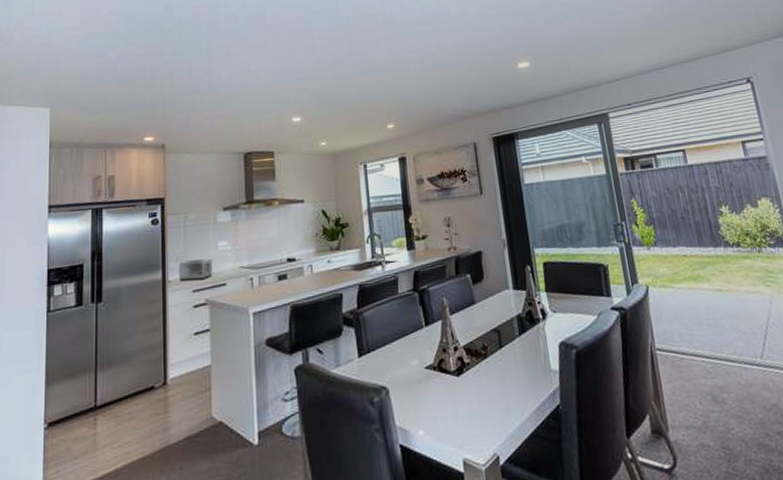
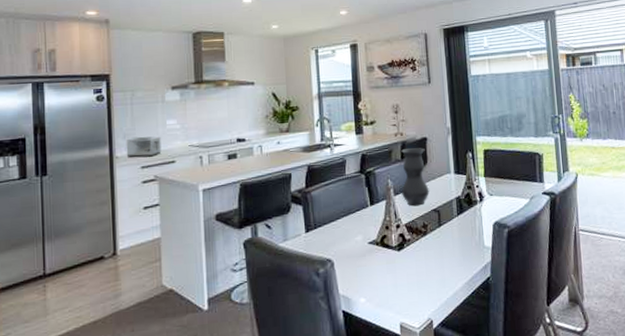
vase: none [455,262,488,326] -> present [401,148,429,207]

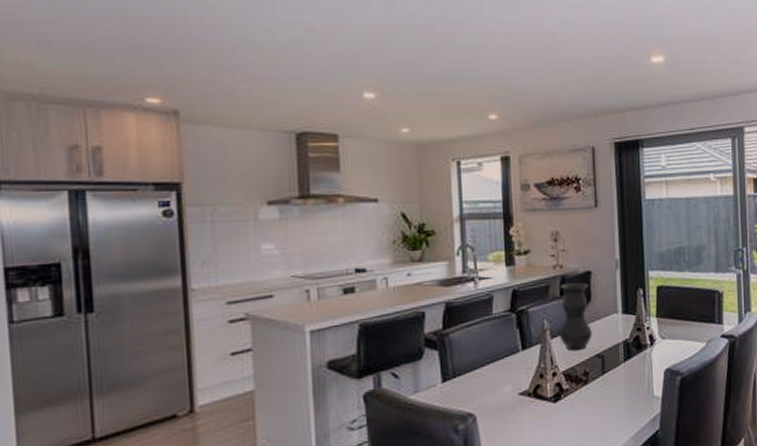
toaster: present [126,136,161,158] -> none [205,263,254,291]

